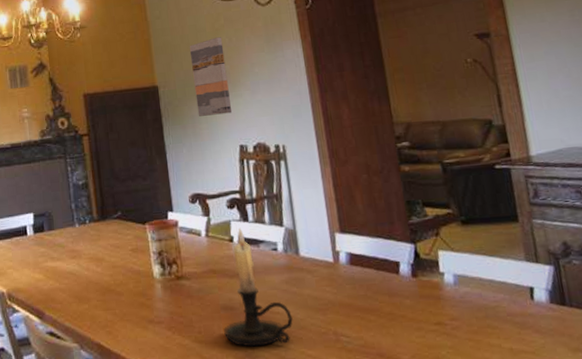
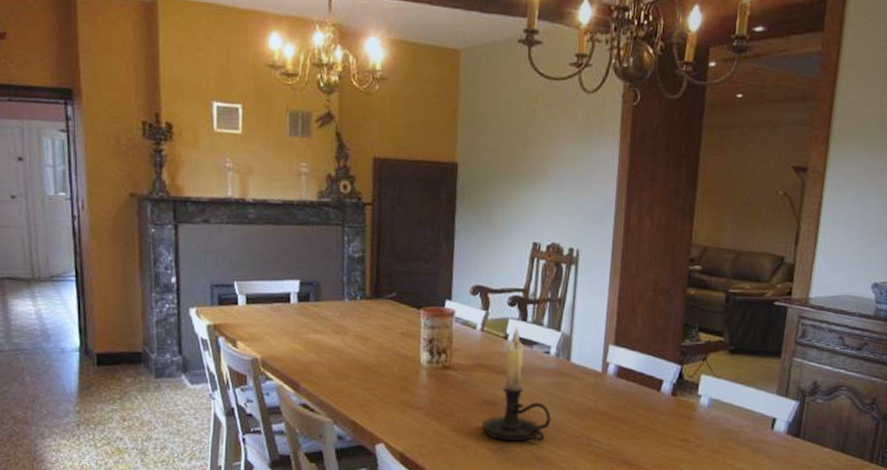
wall art: present [189,37,232,116] -> none [495,119,537,207]

